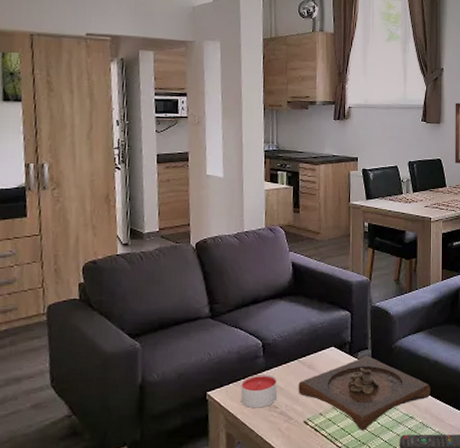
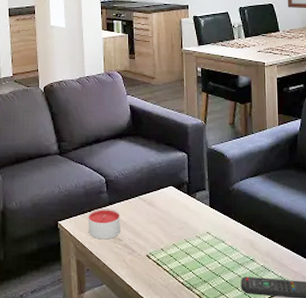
wooden tray: present [298,355,431,431] -> none [140,196,271,269]

